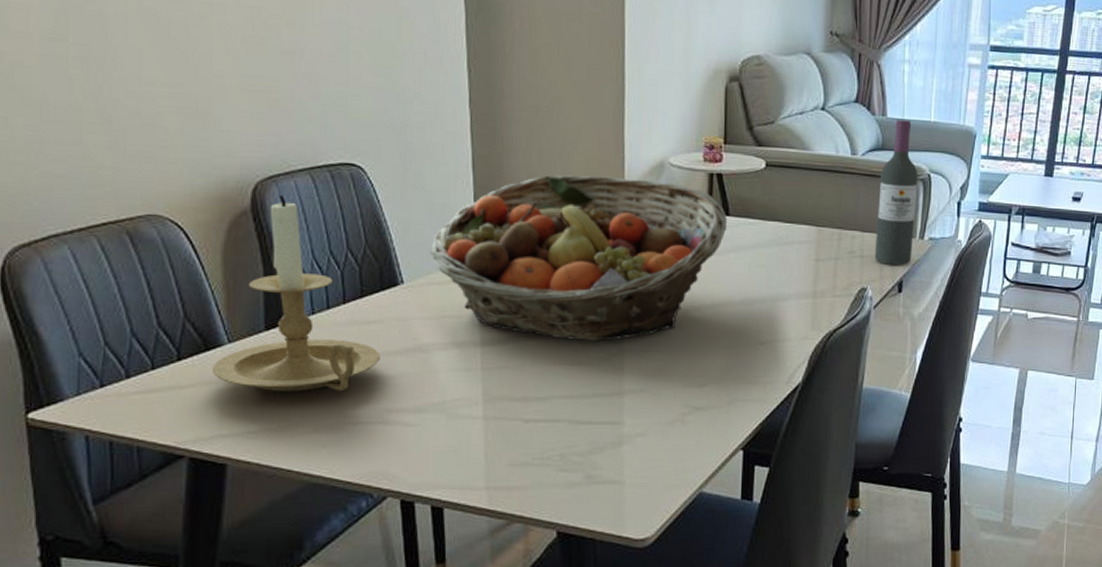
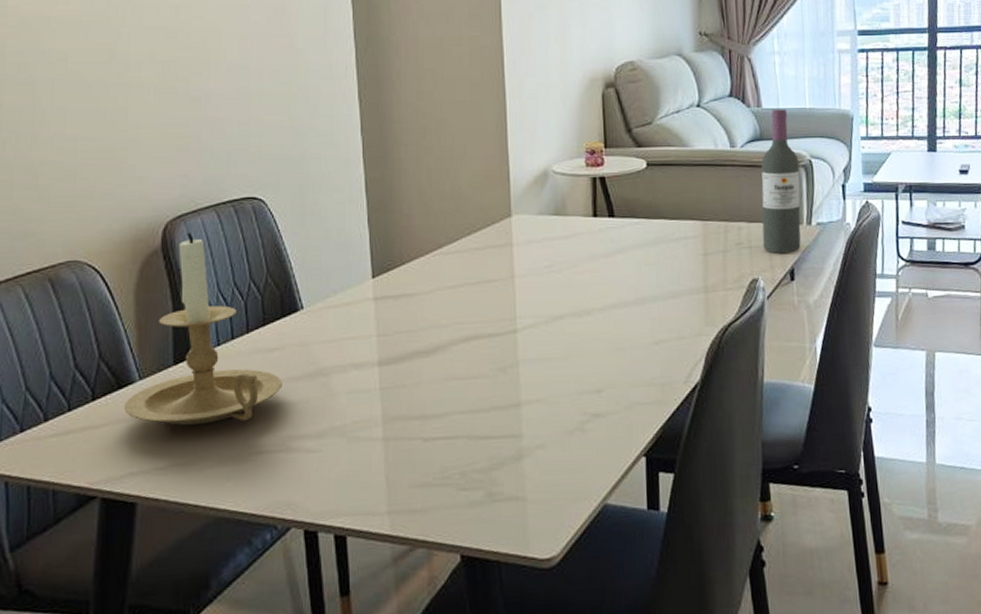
fruit basket: present [430,174,728,342] -> none [328,188,614,354]

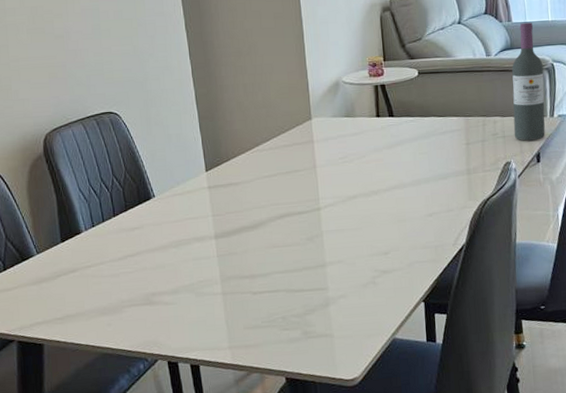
candle holder: present [123,233,282,425] -> none [27,141,144,287]

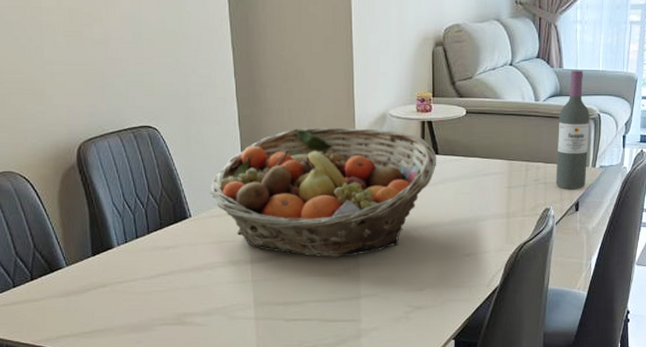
fruit basket: none [171,96,393,228] -> present [210,127,437,258]

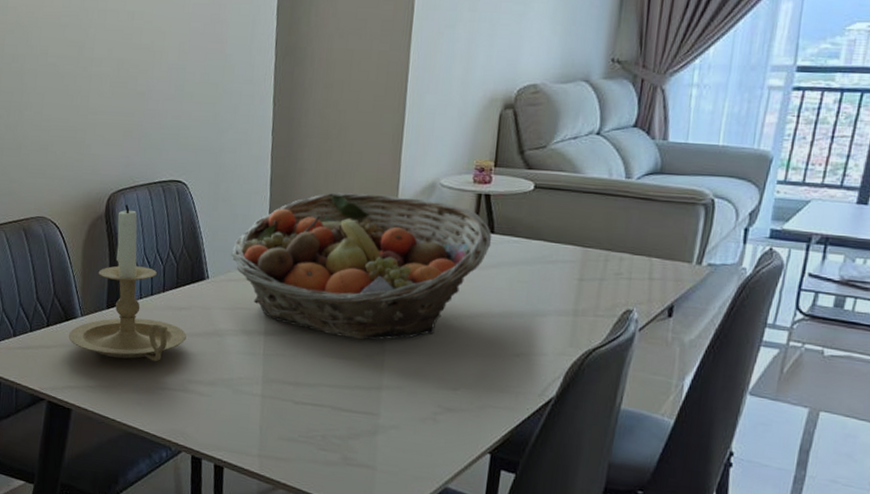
candle holder: none [55,153,177,302] -> present [68,204,187,362]
wine bottle: present [555,70,590,189] -> none [643,144,700,290]

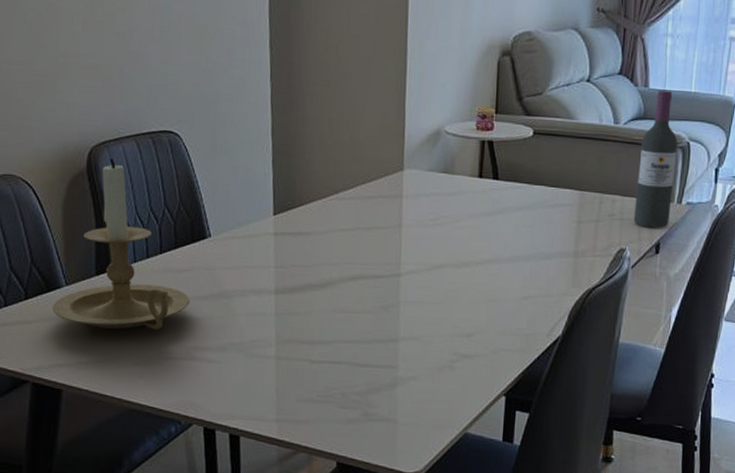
fruit basket: present [231,192,492,340] -> none [234,141,497,293]
wine bottle: none [643,144,700,290] -> present [633,90,678,228]

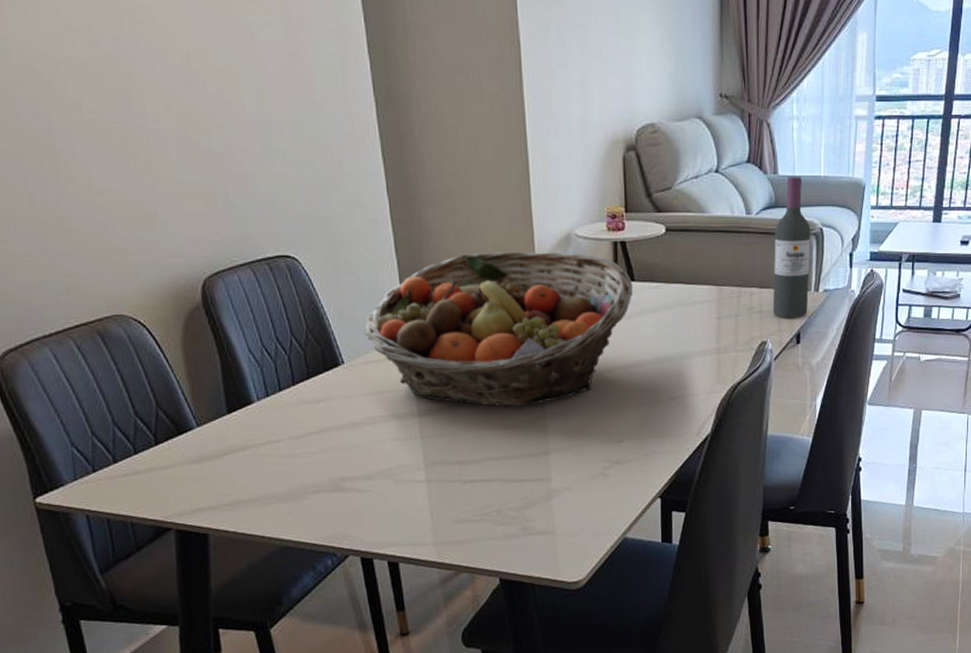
candle holder: present [52,158,190,330] -> none [185,289,331,467]
fruit basket: none [234,141,497,293] -> present [365,251,634,407]

